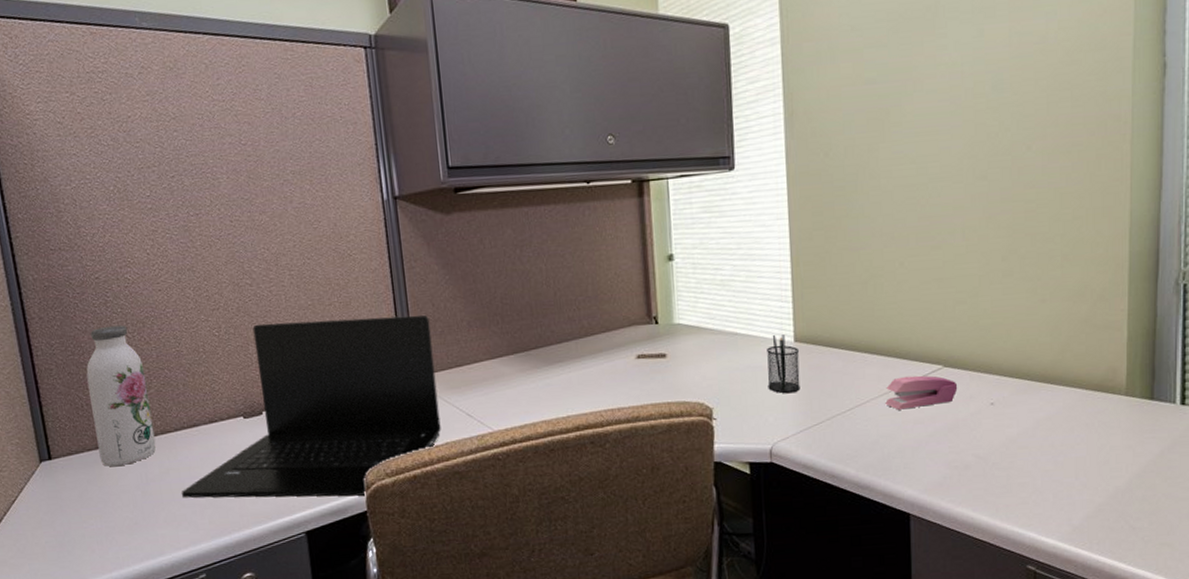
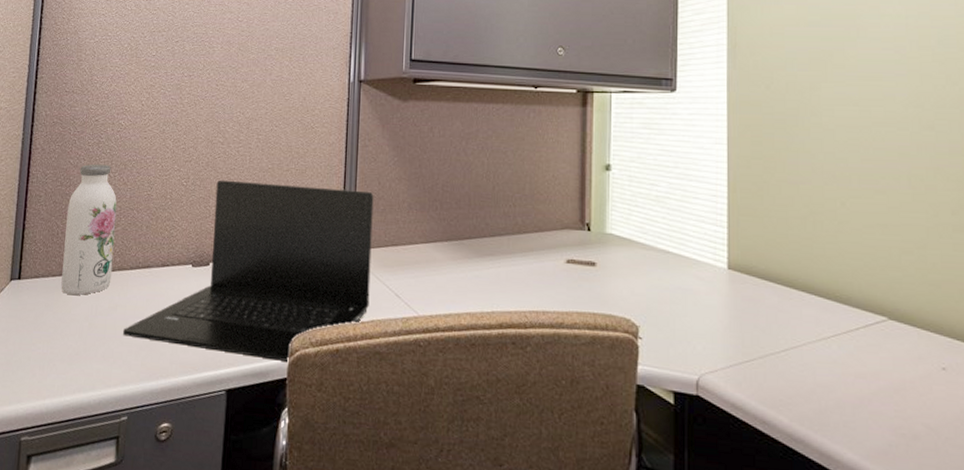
pencil holder: present [767,334,801,394] -> none [698,258,733,323]
stapler: present [885,375,958,410] -> none [823,323,905,360]

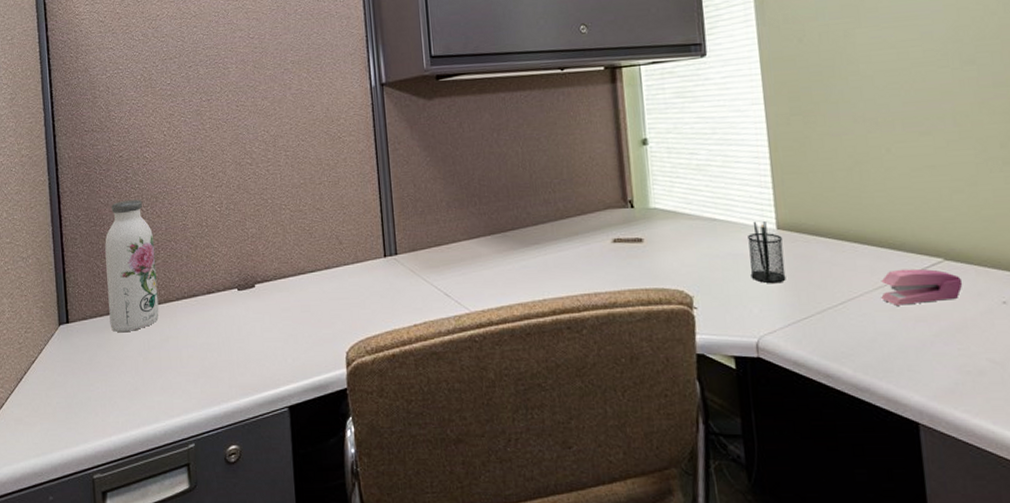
laptop: present [122,180,374,361] -> none [177,194,420,372]
pencil holder: none [698,258,733,323] -> present [748,221,786,284]
stapler: none [823,323,905,360] -> present [881,268,963,305]

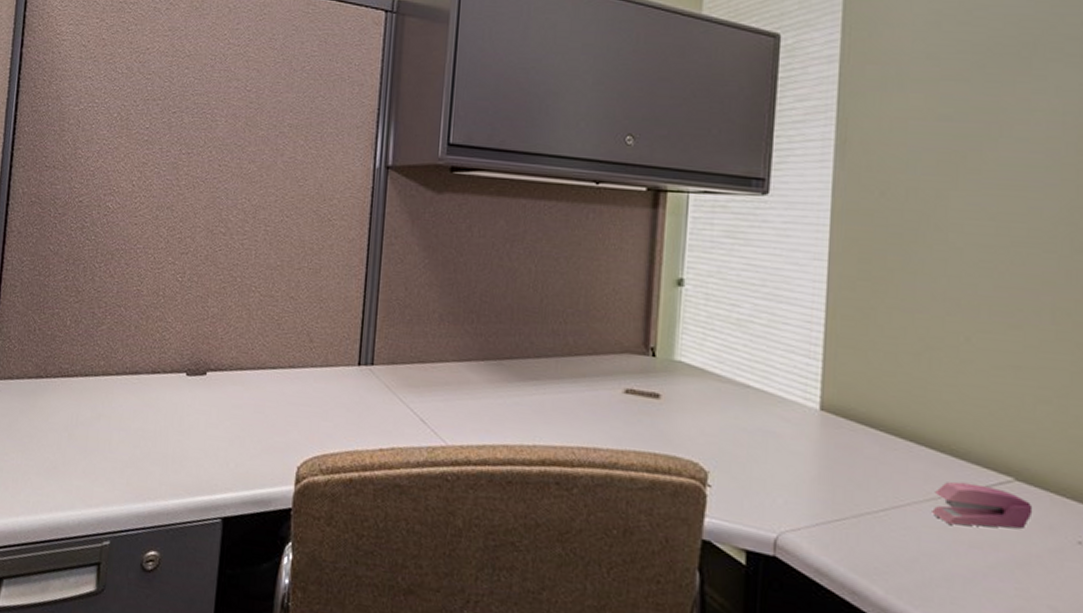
water bottle: present [105,199,159,333] -> none [37,251,102,401]
pencil holder: present [748,221,786,284] -> none [780,395,826,474]

